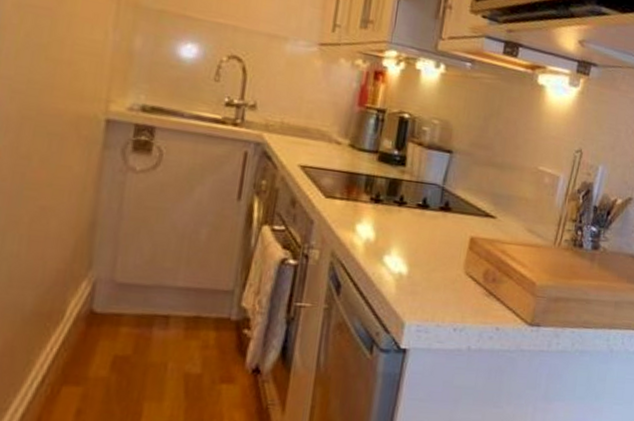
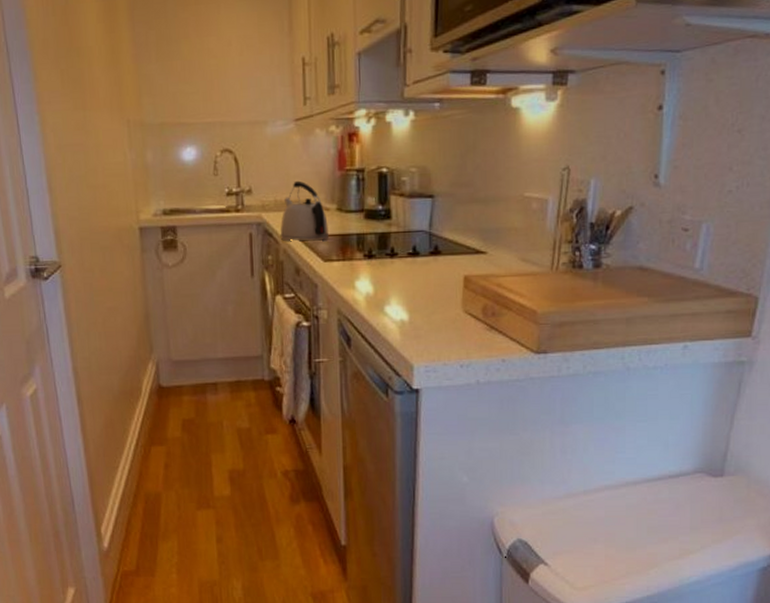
kettle: none [280,106,337,176] -> present [280,180,328,242]

